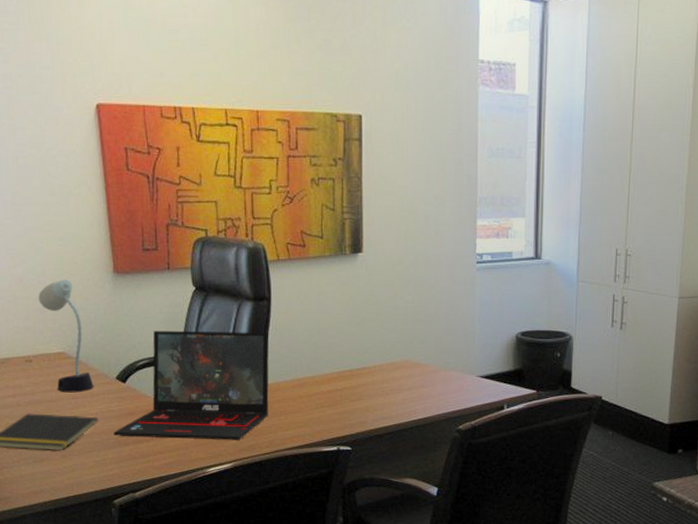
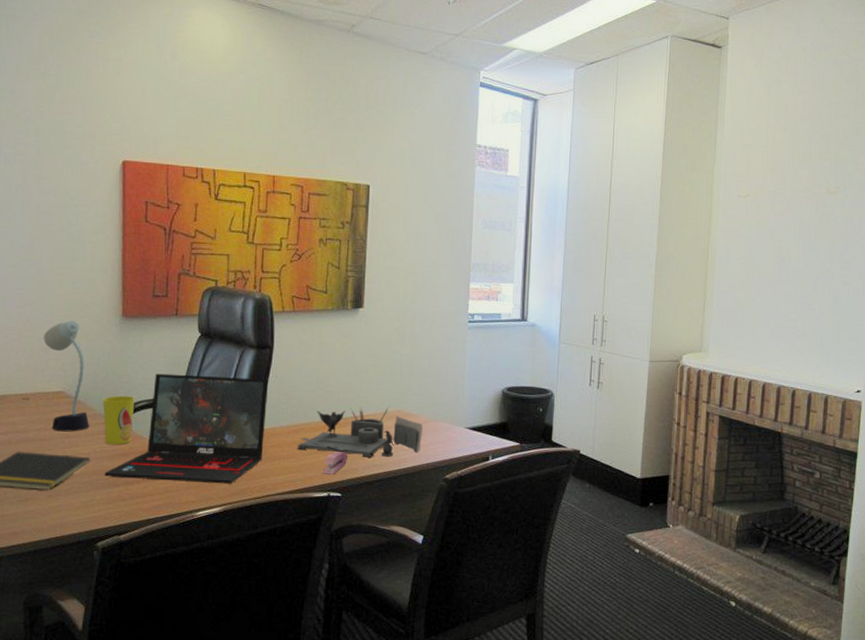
cup: none [104,354,137,405] -> present [102,395,135,445]
desk organizer: none [303,355,433,410] -> present [298,405,424,458]
stapler: none [331,405,355,428] -> present [323,452,347,475]

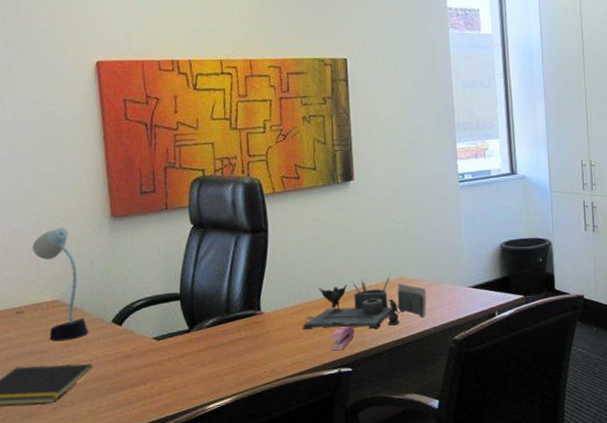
cup: present [102,395,135,445] -> none [99,296,133,349]
laptop: present [104,373,269,484] -> none [108,262,269,381]

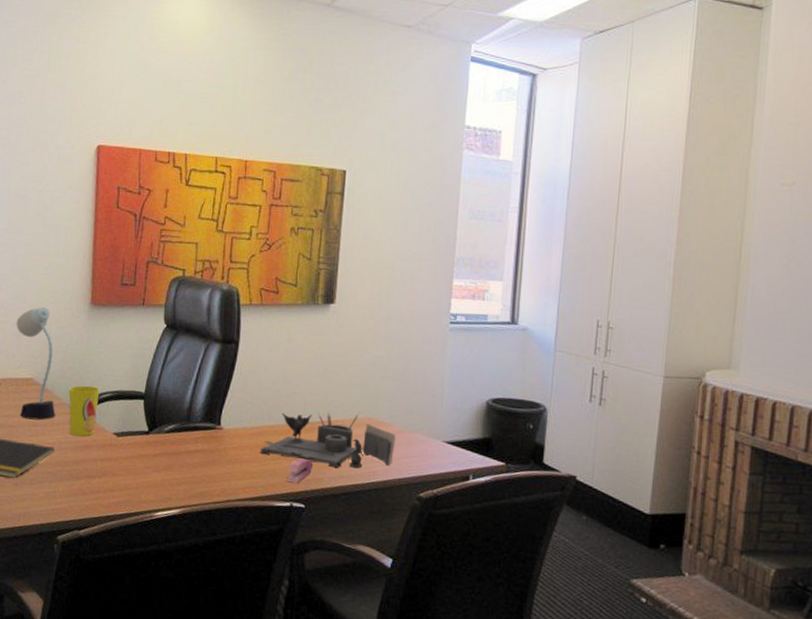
cup: none [99,296,133,349] -> present [68,385,100,437]

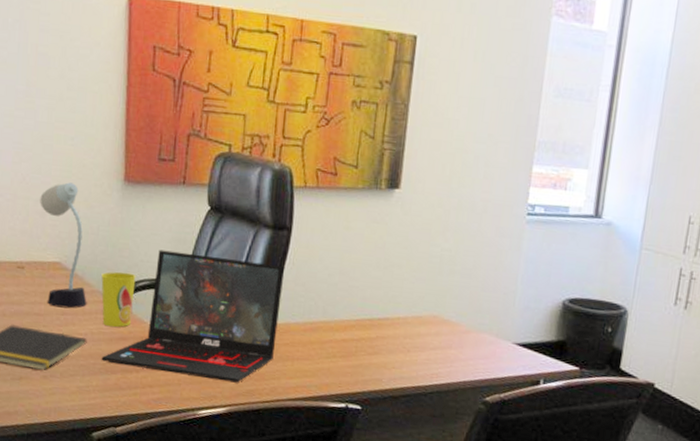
laptop: none [67,364,234,486] -> present [101,249,285,383]
desk organizer: present [260,411,396,468] -> none [314,307,463,369]
stapler: present [286,459,313,484] -> none [342,357,371,384]

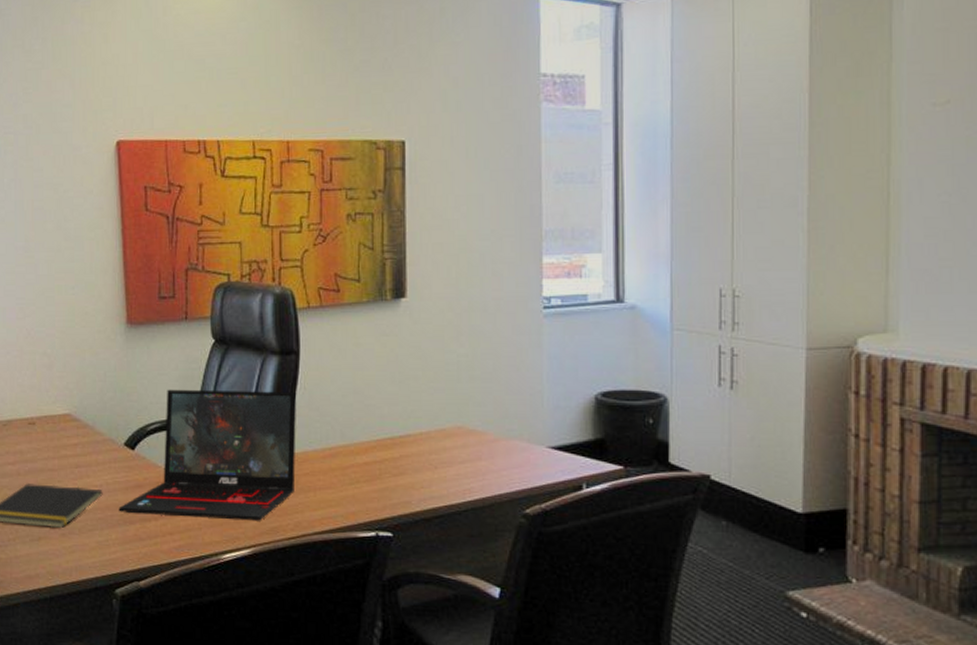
desk lamp: present [40,182,87,309] -> none [46,332,100,461]
cup: present [101,271,136,328] -> none [112,416,147,475]

